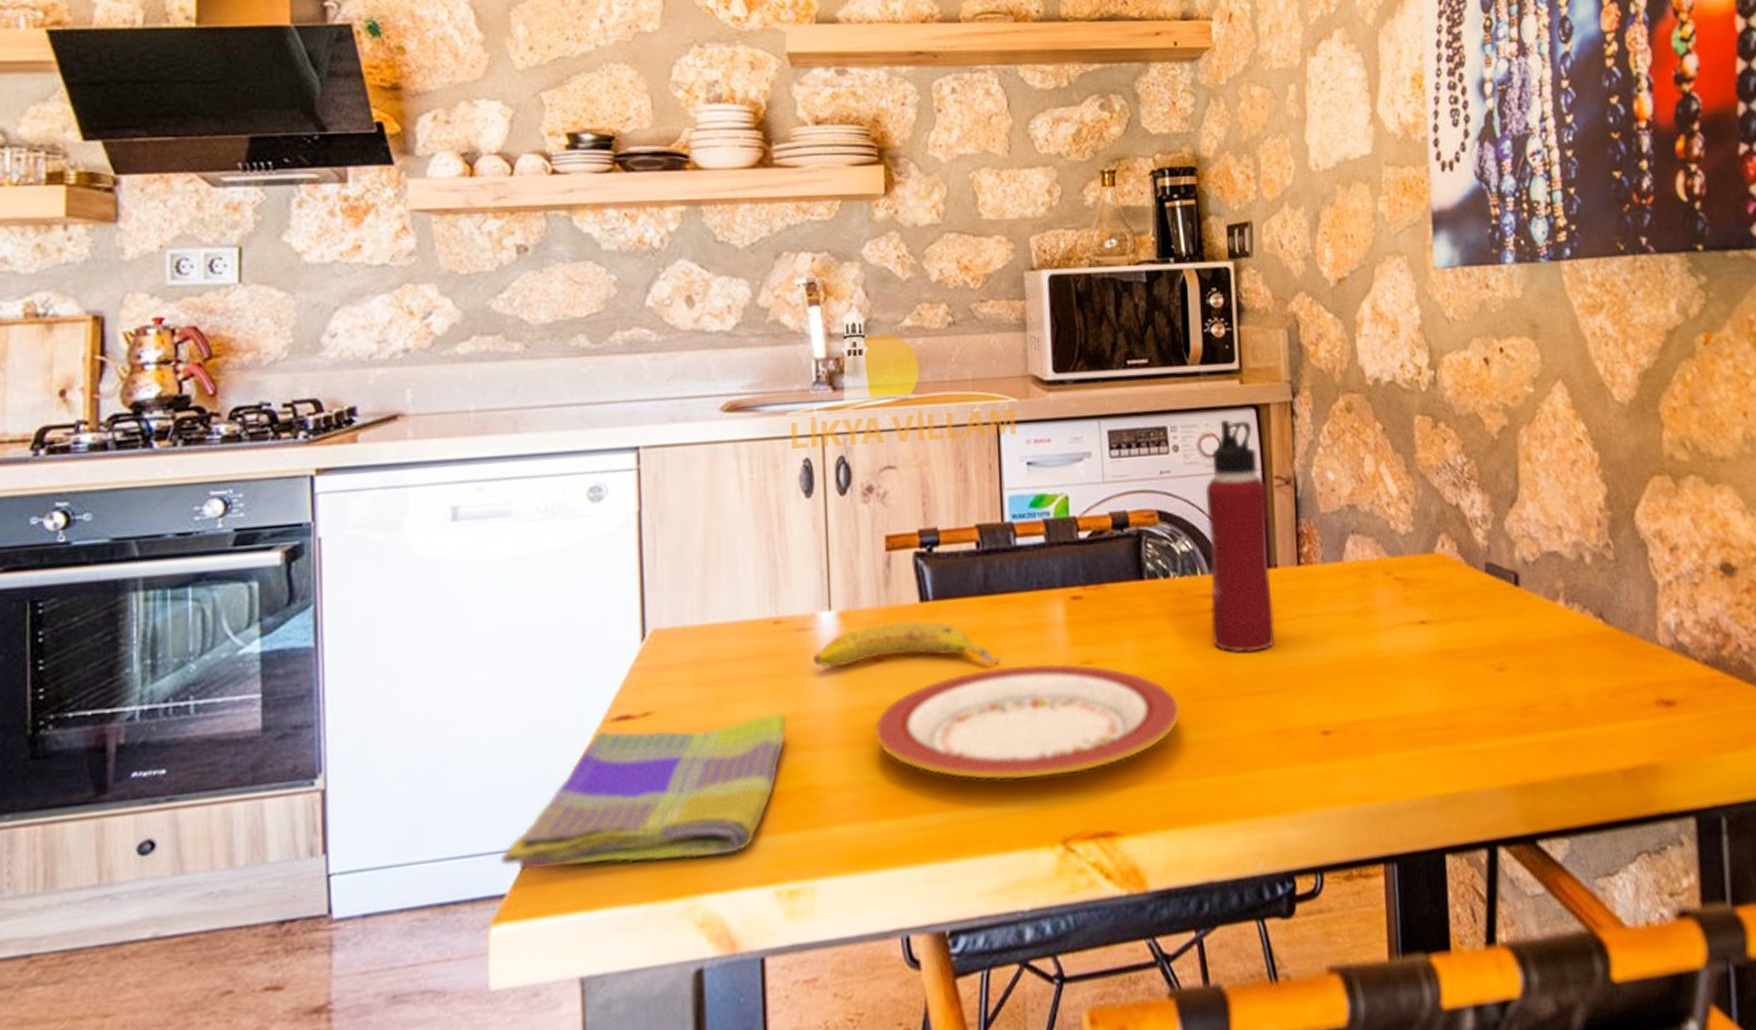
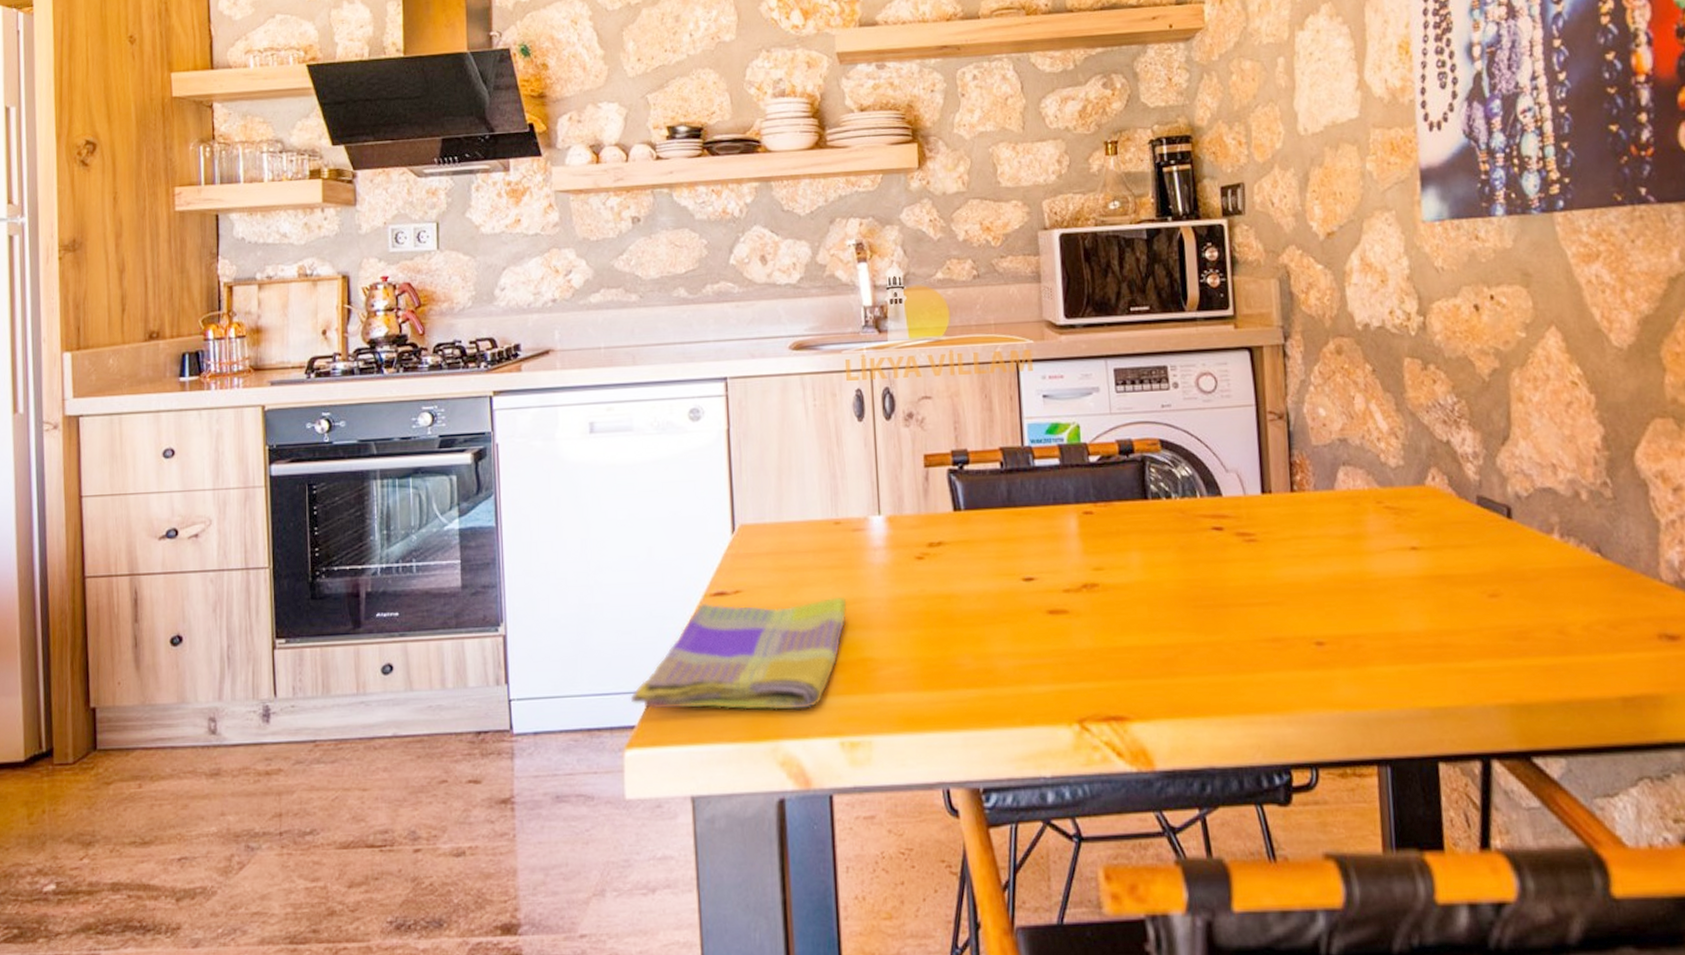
fruit: present [812,621,1001,667] -> none [866,526,1023,566]
plate: present [874,663,1181,781] -> none [918,568,1183,666]
water bottle: present [1205,420,1275,653] -> none [1203,361,1270,568]

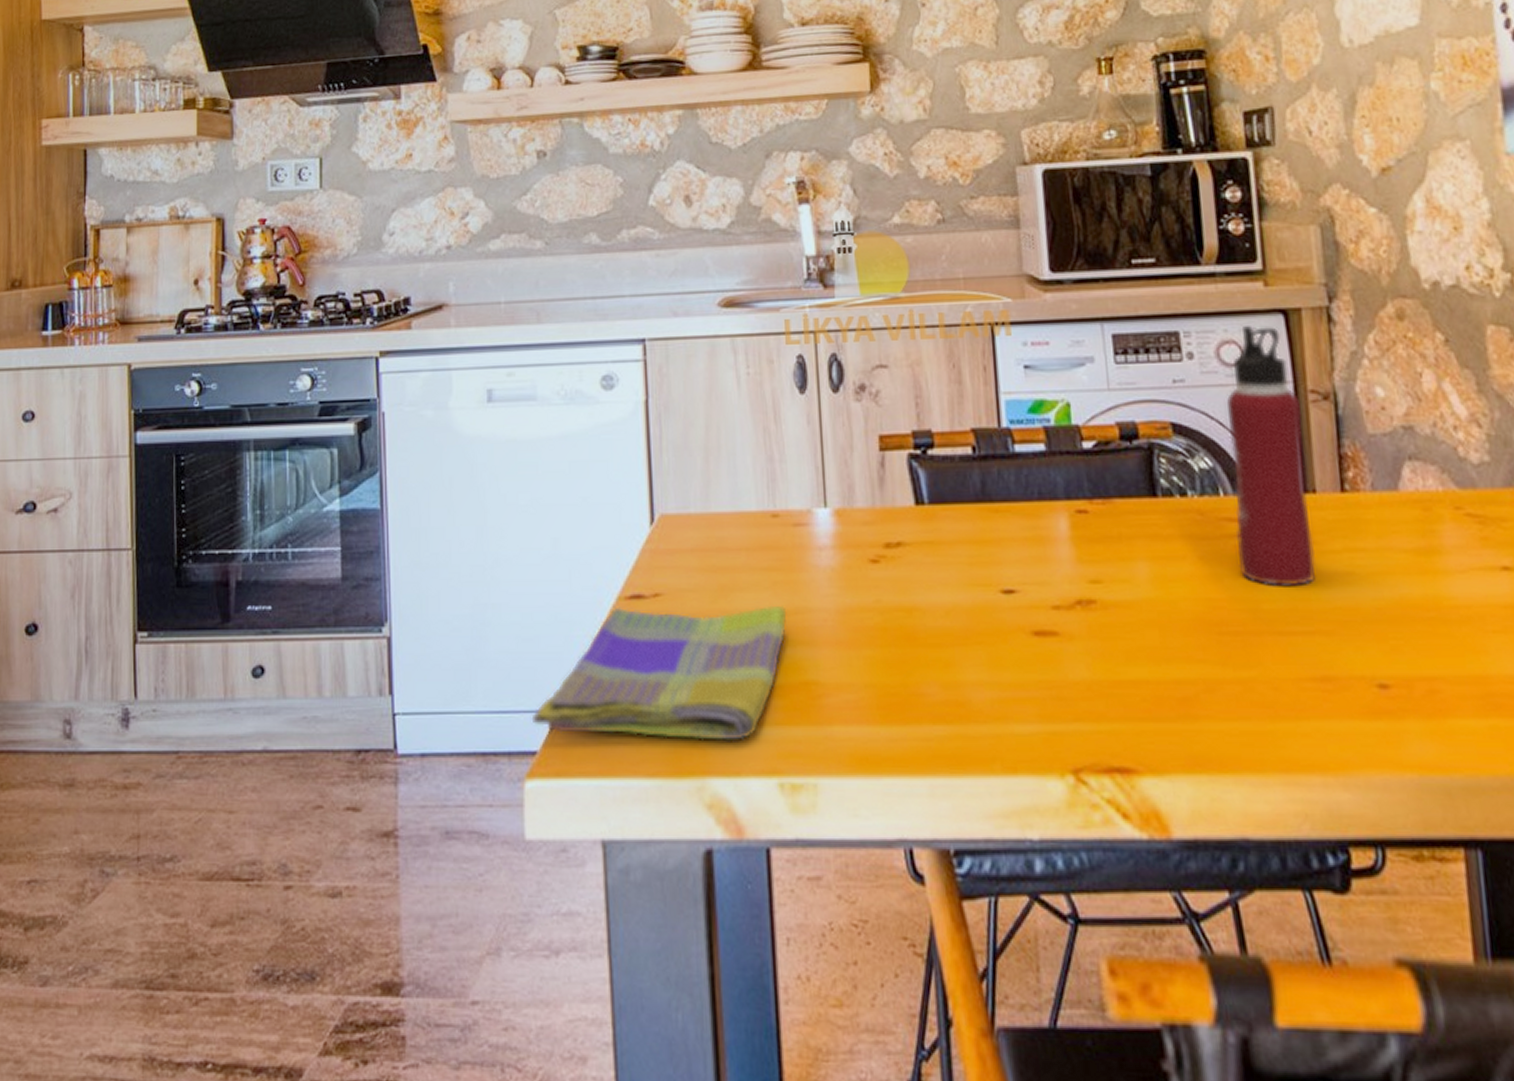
water bottle: none [1203,361,1270,568] -> present [1226,326,1315,586]

